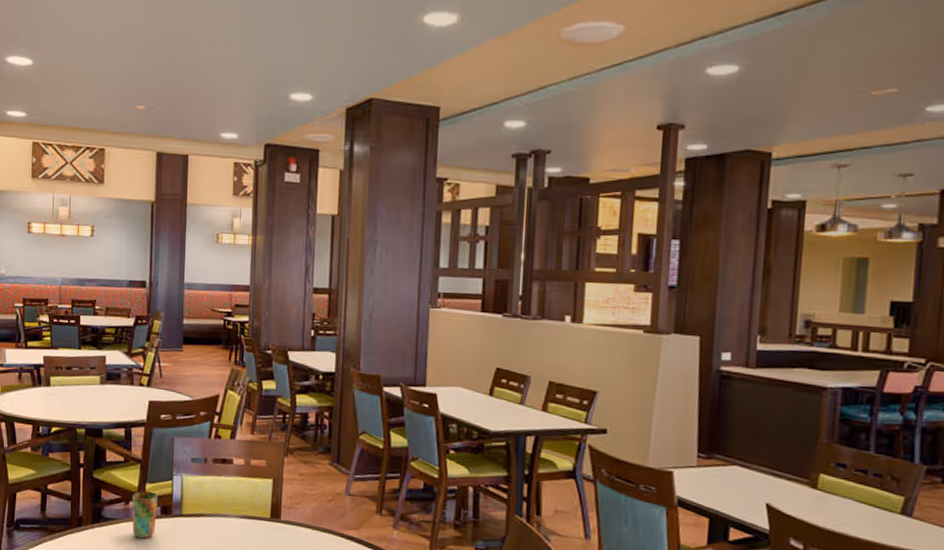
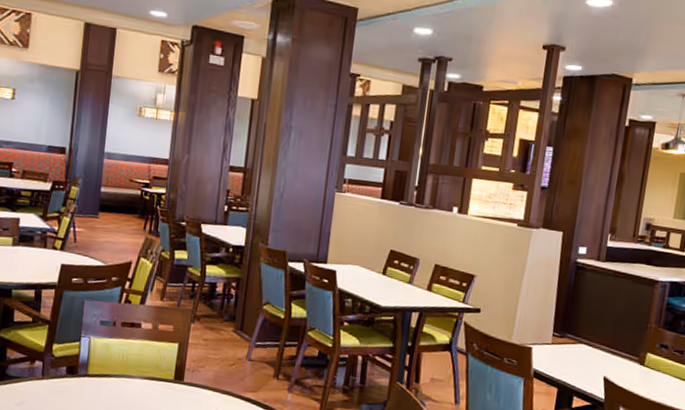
cup: present [132,491,158,539] -> none [36,351,64,397]

